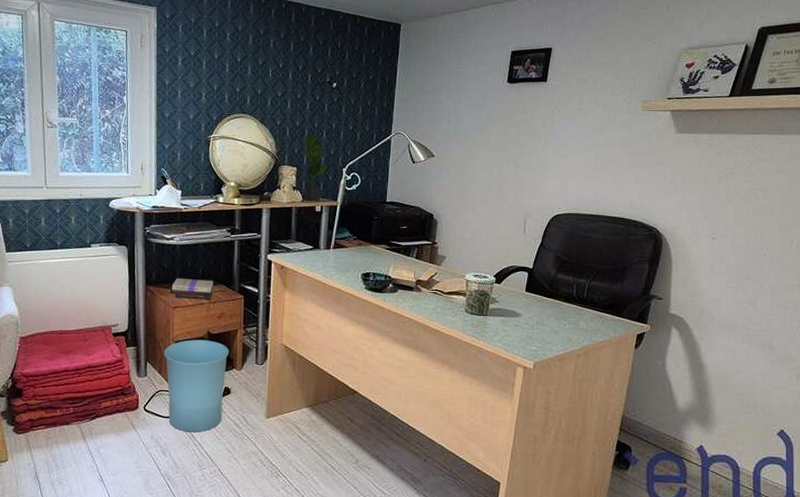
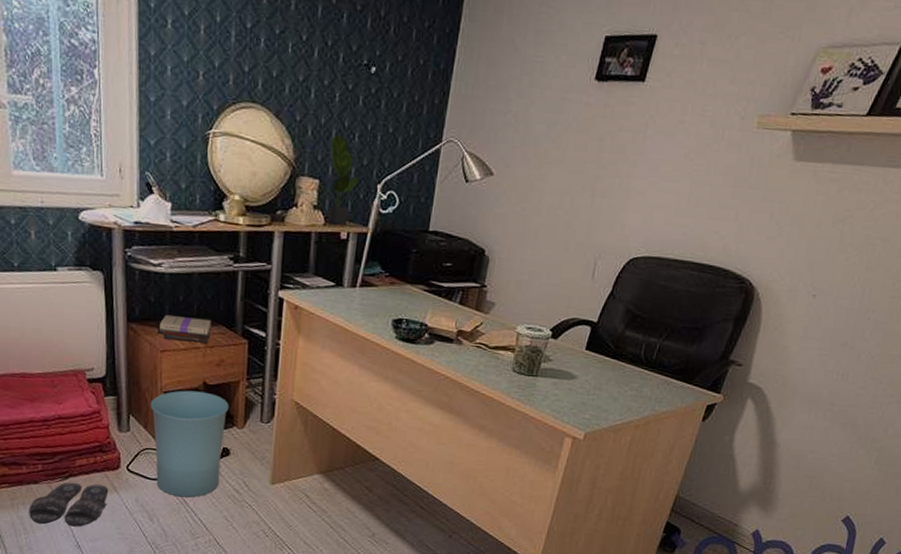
slippers: none [61,422,128,462] -> present [29,482,108,527]

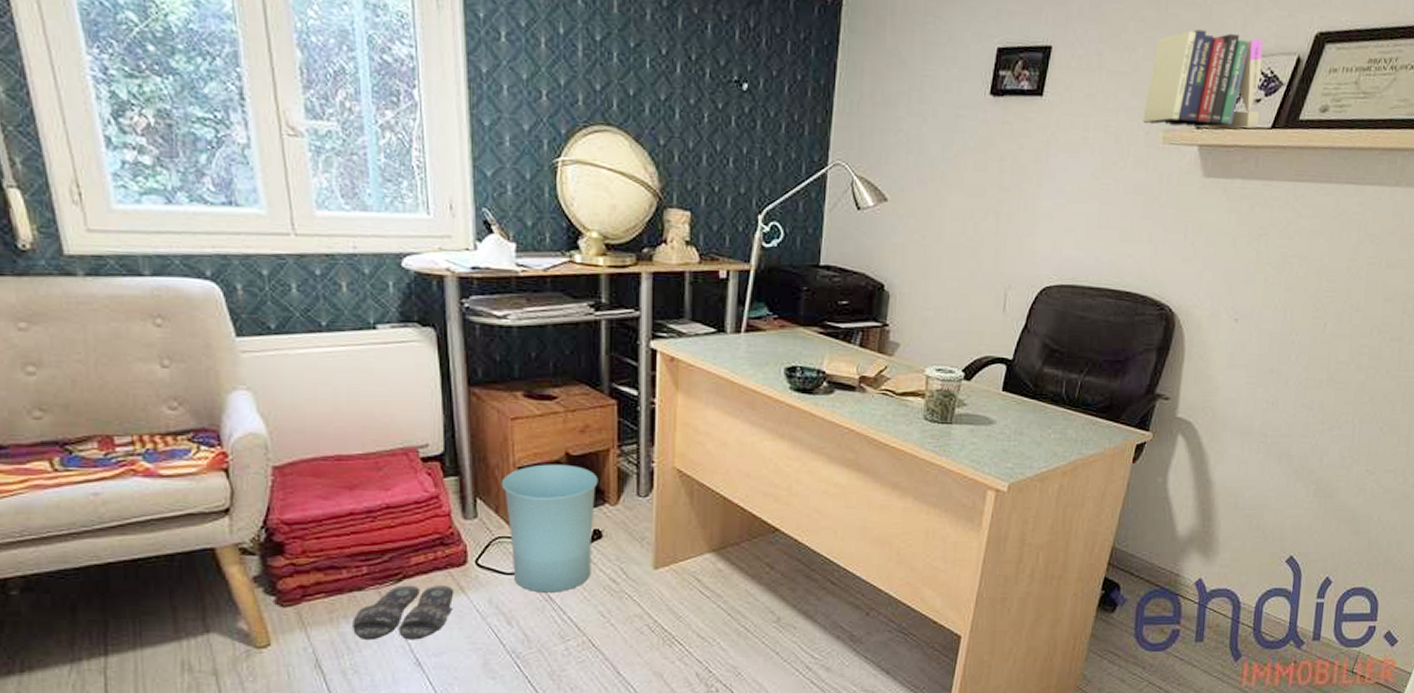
books: present [157,314,211,343] -> none [505,375,571,406]
potted plant: present [320,134,361,226] -> none [692,159,740,263]
books: none [738,19,866,117] -> present [1142,29,1263,131]

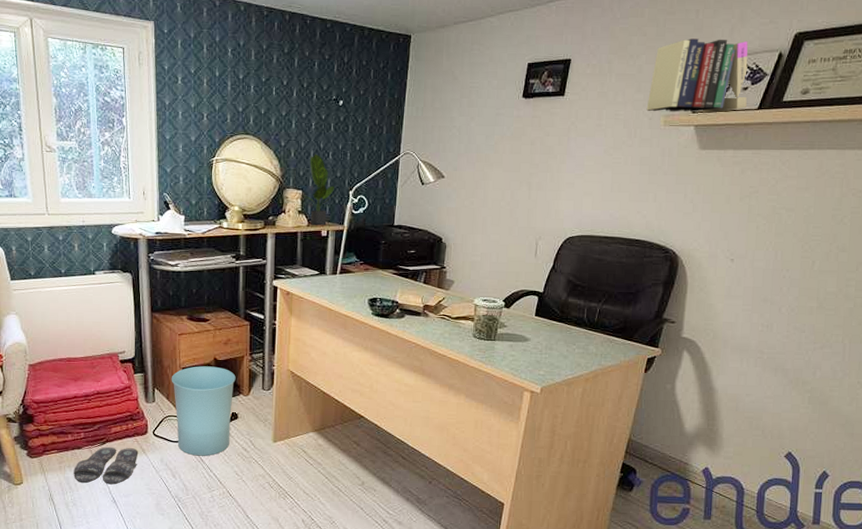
potted plant: none [692,159,740,263] -> present [303,154,336,225]

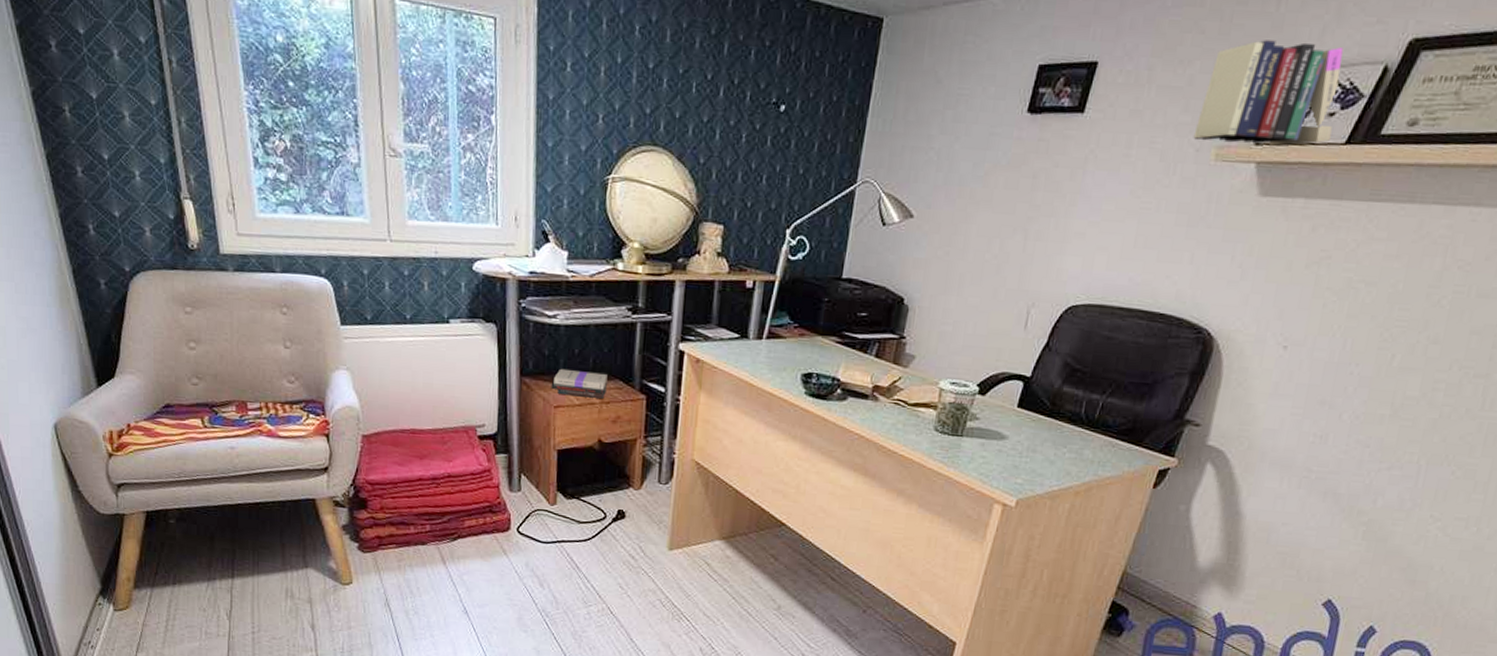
slippers: present [74,446,138,485] -> none [416,543,497,591]
waste bin: present [171,366,236,456] -> none [542,448,625,563]
books: none [175,304,219,326] -> present [551,368,608,399]
potted plant: present [303,154,336,225] -> none [724,176,769,274]

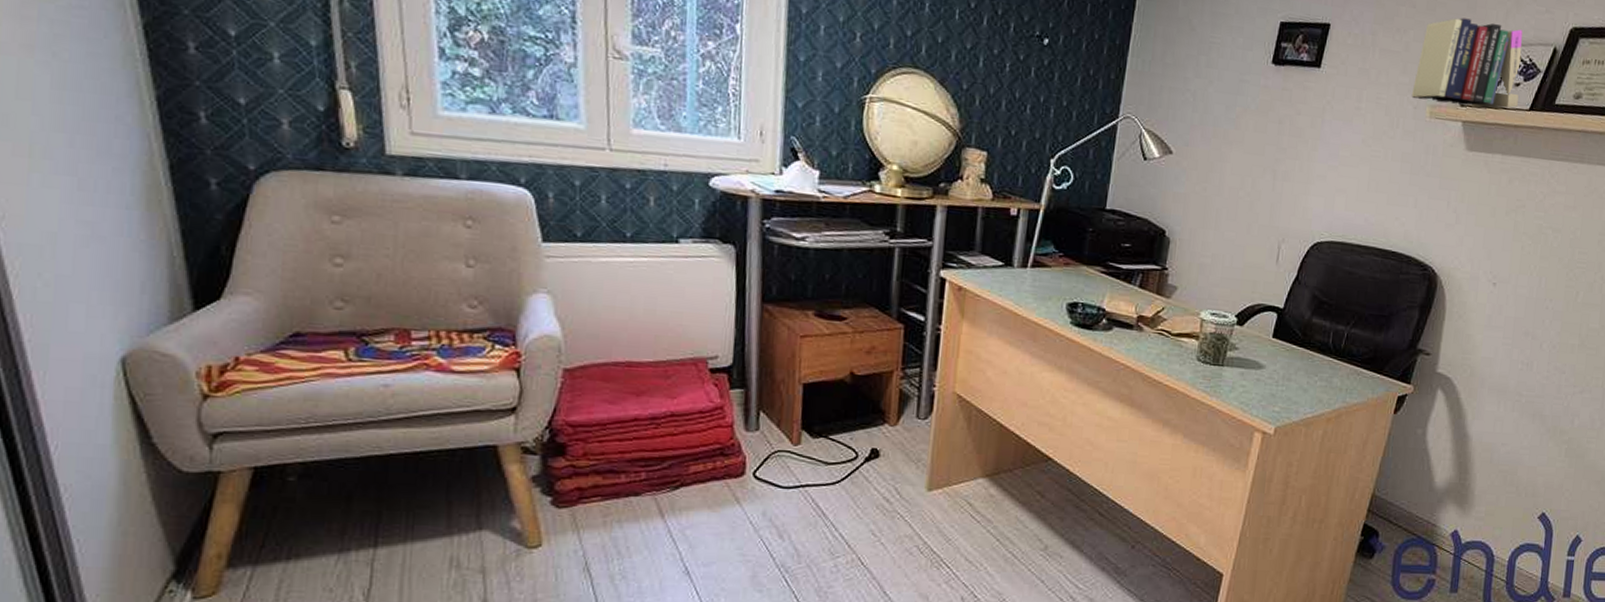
books: present [551,368,608,399] -> none [797,294,862,328]

